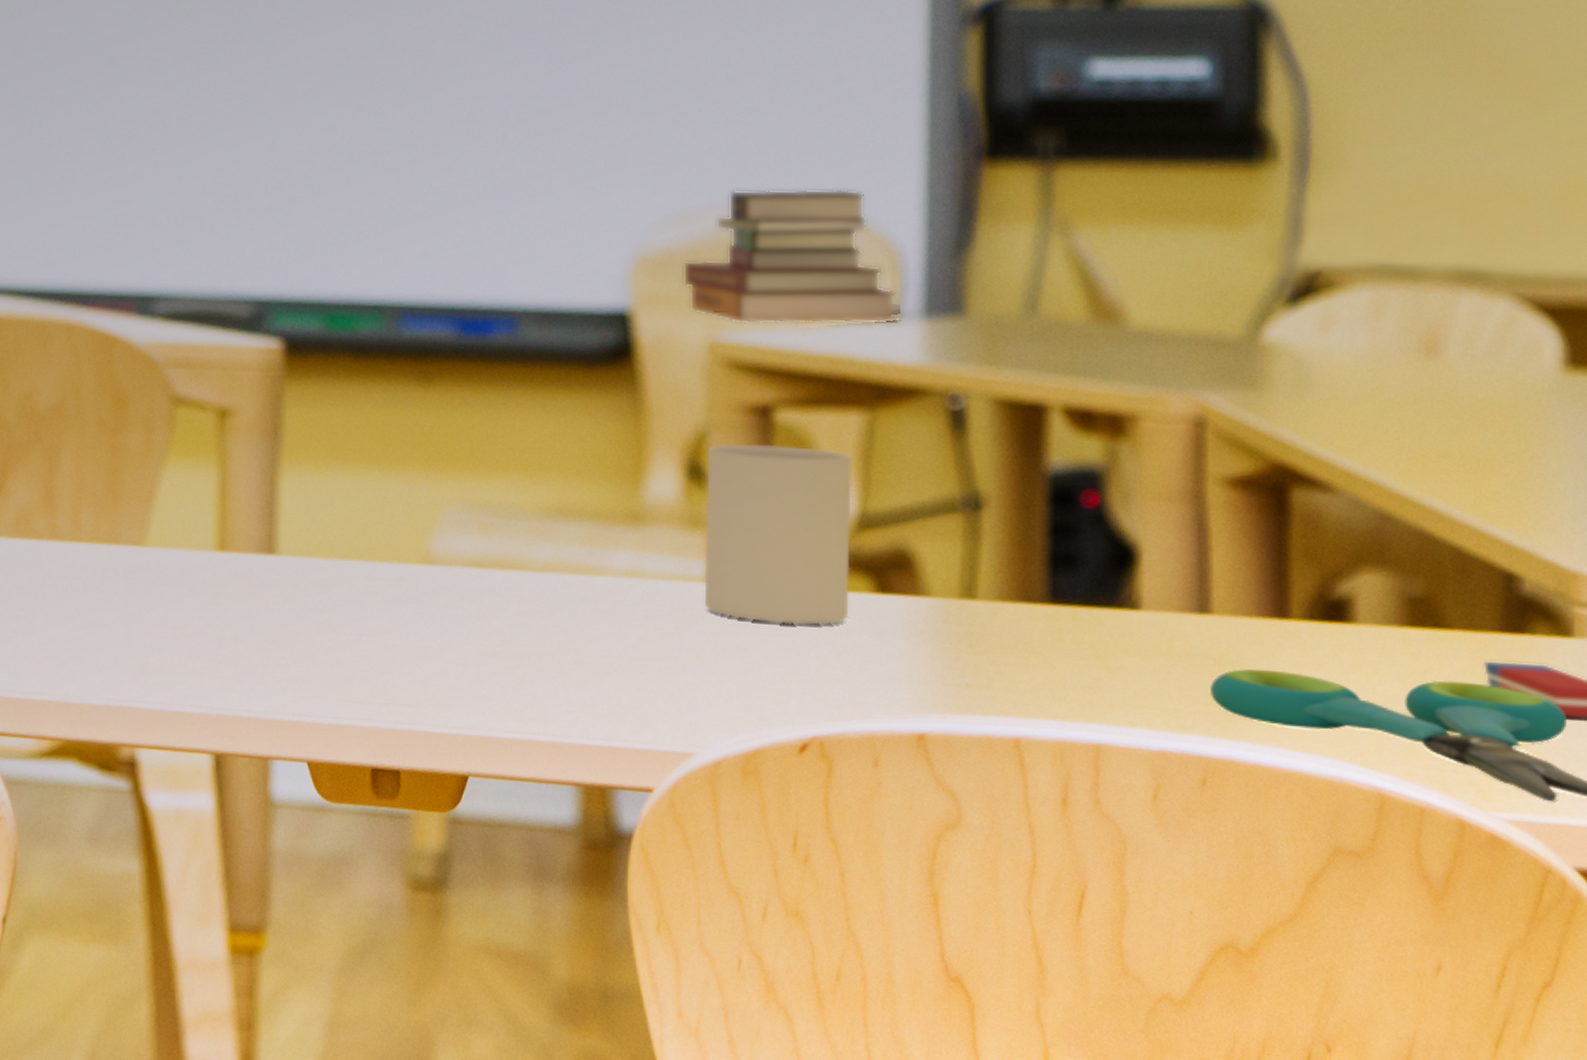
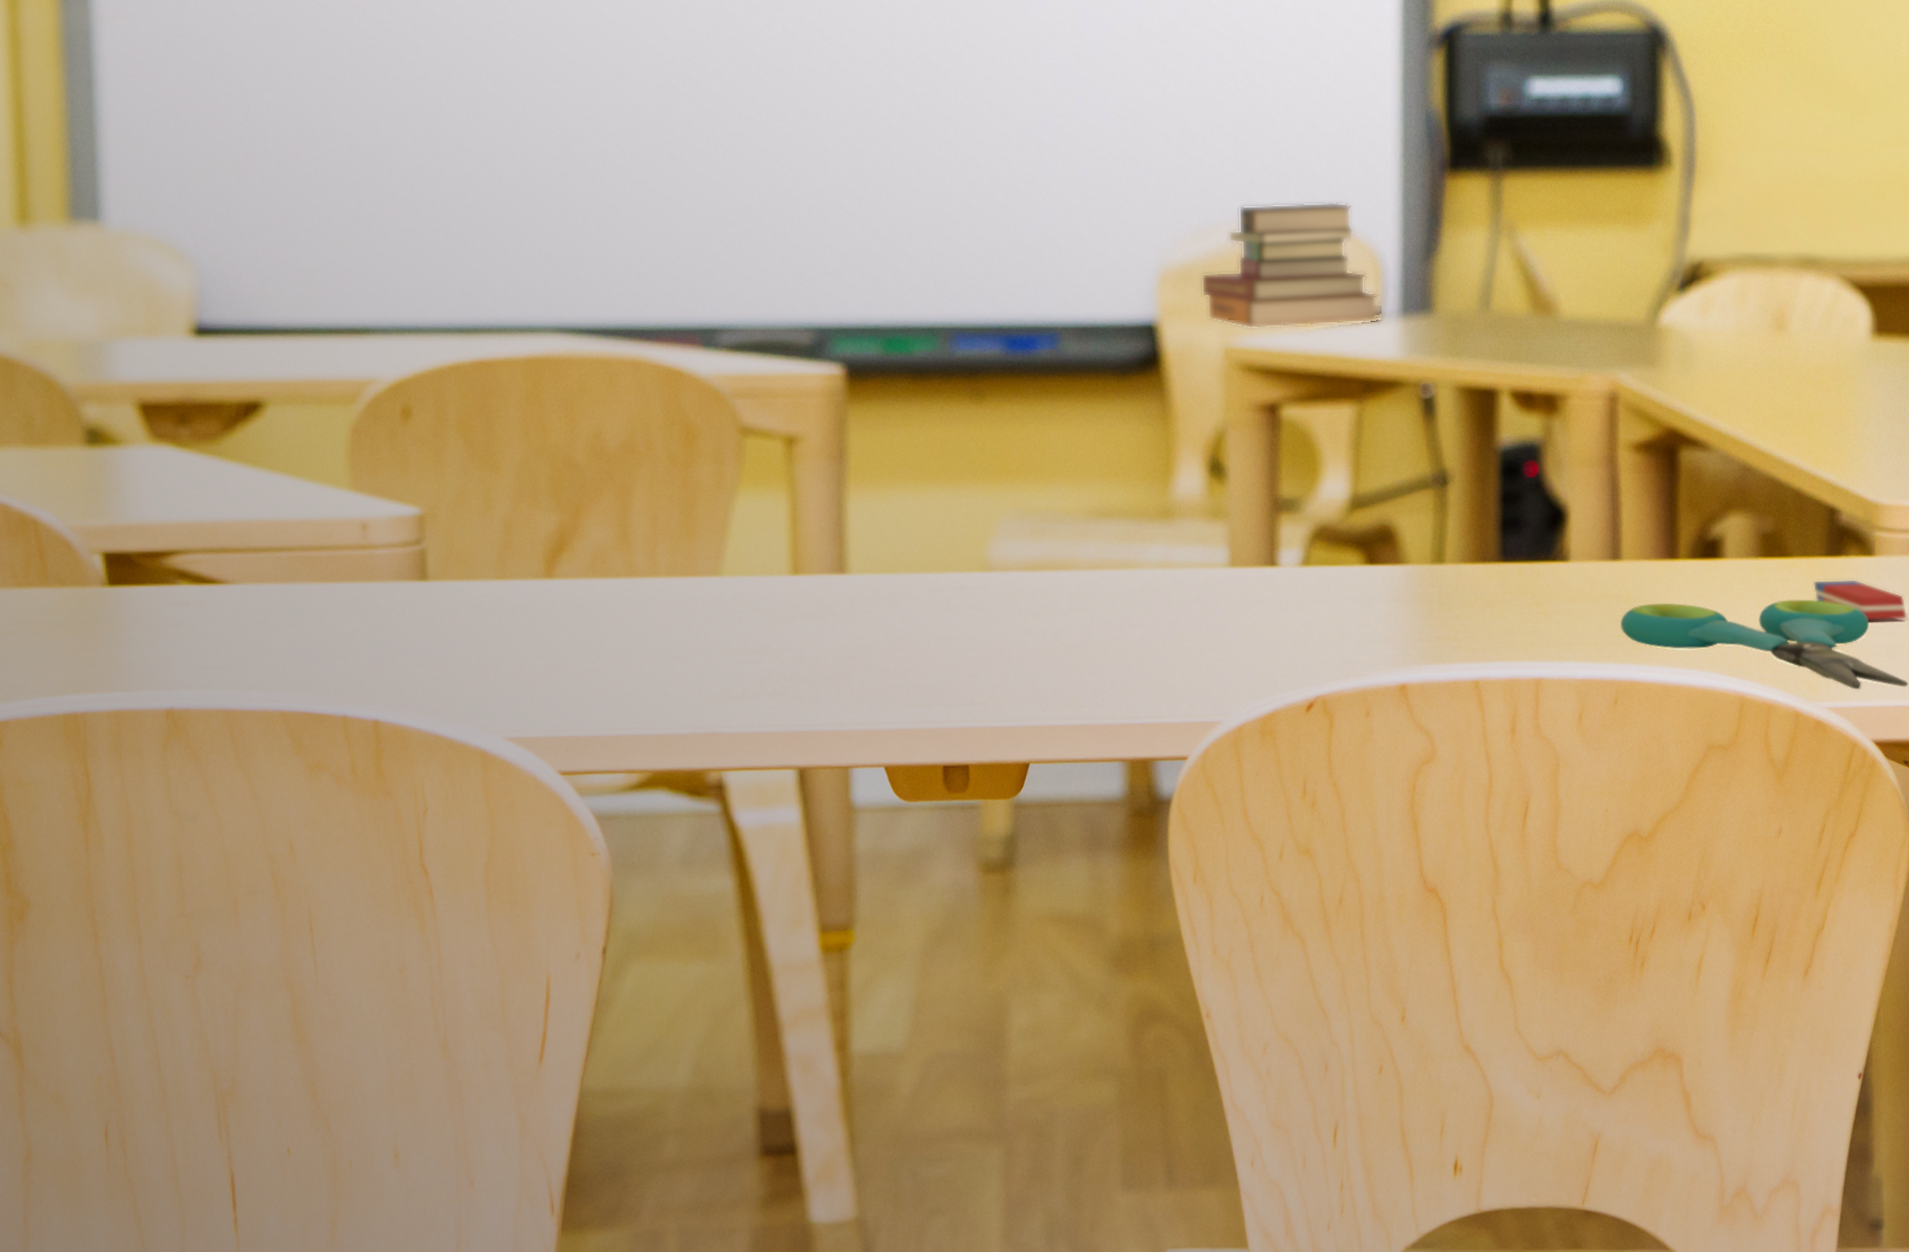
cup: present [704,444,853,625] -> none [1225,439,1346,599]

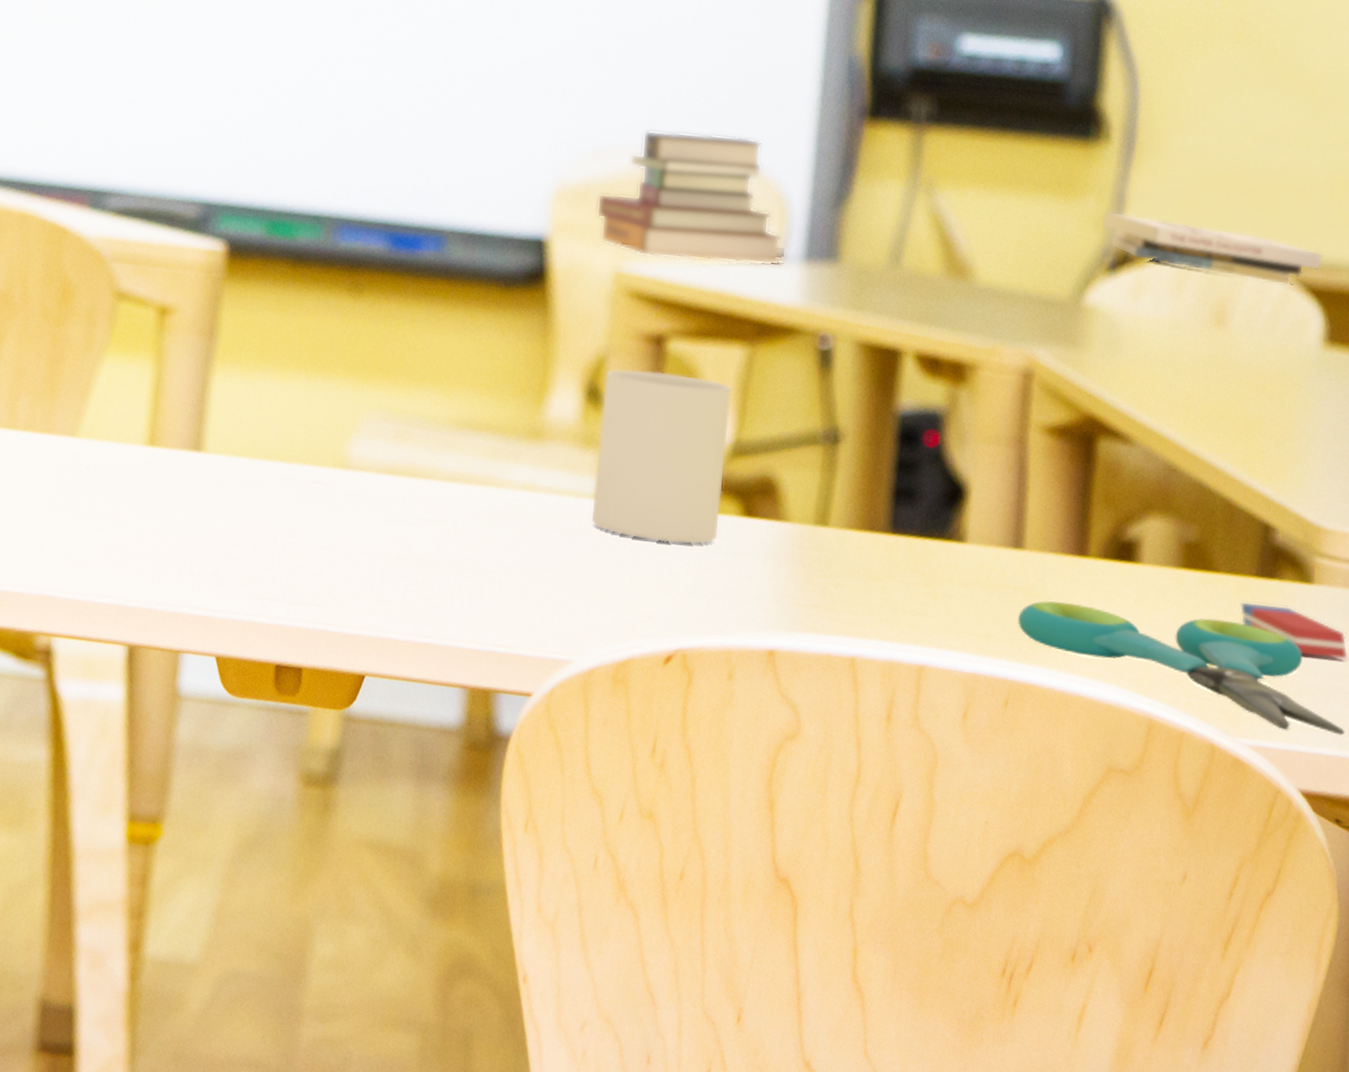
cup: none [1225,439,1346,599] -> present [591,369,732,544]
books: none [1670,234,1867,285] -> present [1102,210,1323,286]

